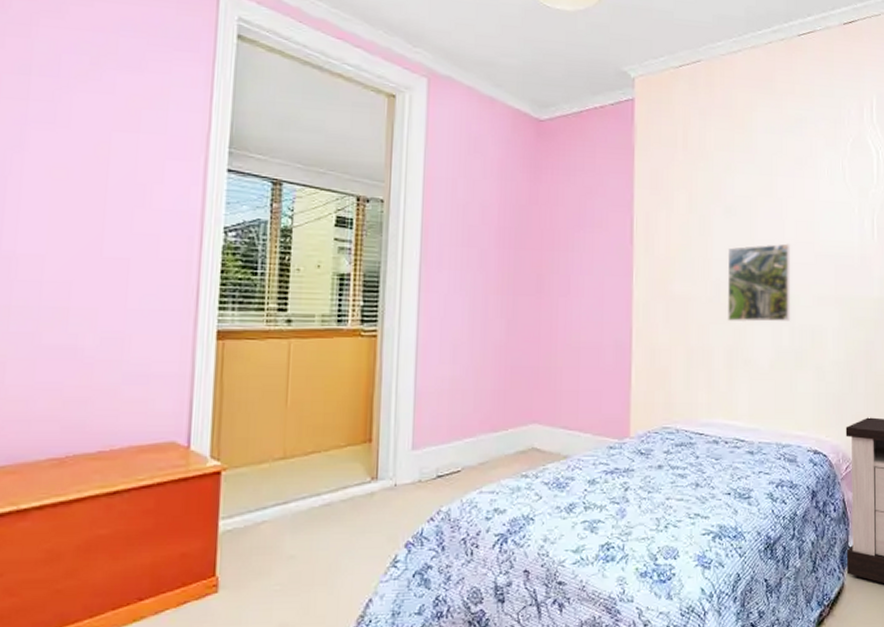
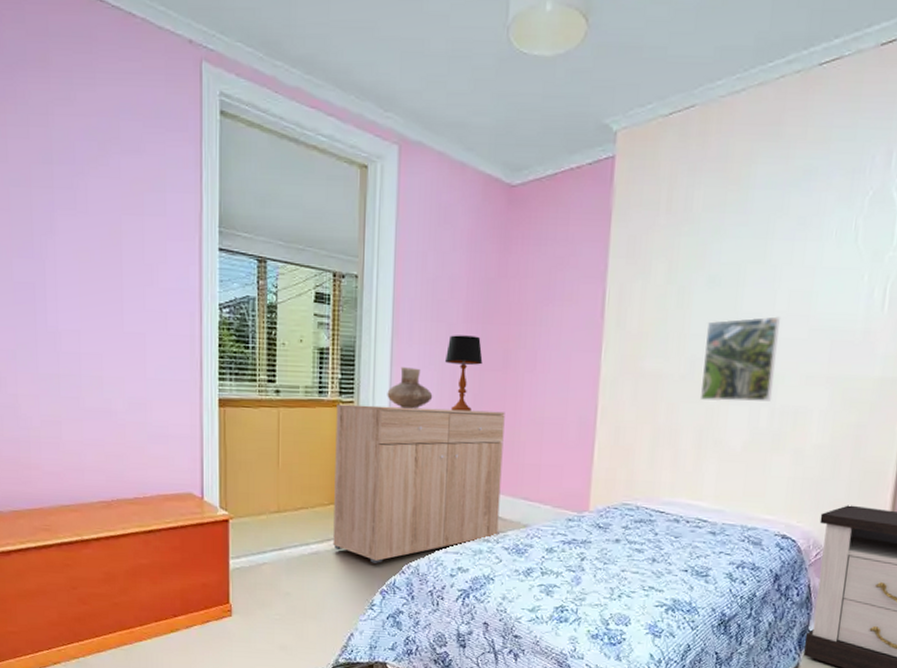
dresser: none [350,333,540,511] -> present [333,404,505,563]
vase: none [414,293,464,337] -> present [387,367,433,409]
table lamp: none [476,260,516,338] -> present [444,335,483,412]

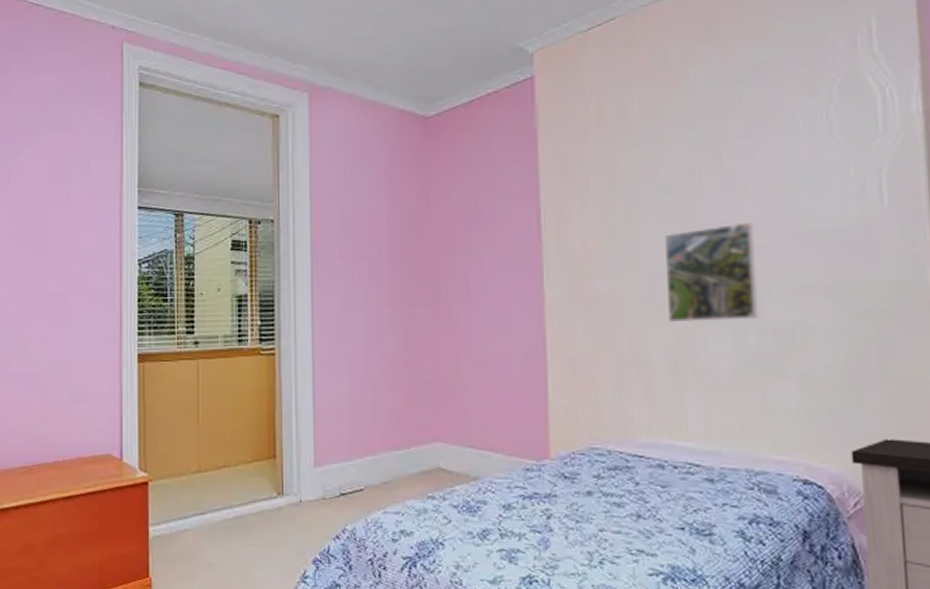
dresser: present [333,404,505,563] -> none [257,349,444,527]
vase: present [387,367,433,409] -> none [309,309,359,352]
table lamp: present [444,335,483,412] -> none [369,270,410,352]

